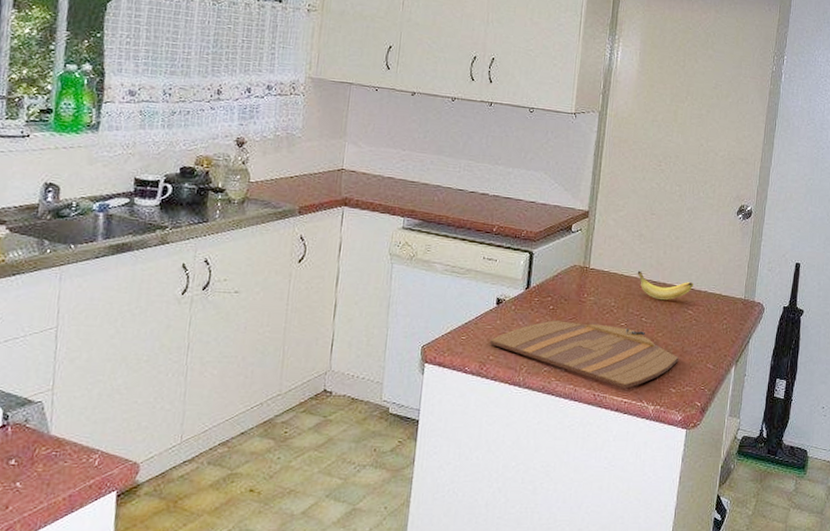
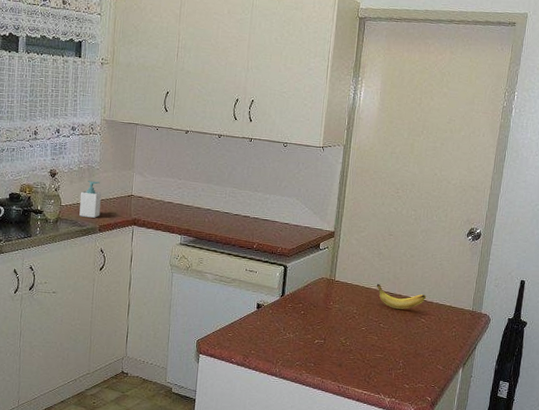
soap bottle: none [273,151,303,197] -> present [79,181,101,218]
cutting board: present [490,320,679,389] -> none [252,323,412,383]

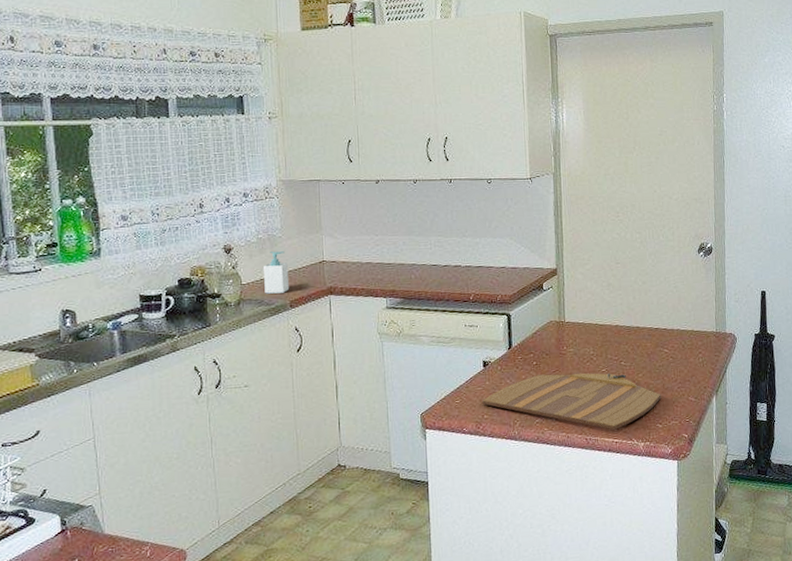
cutting board: none [252,323,412,383] -> present [483,373,661,430]
banana: present [376,283,426,310] -> none [610,318,665,343]

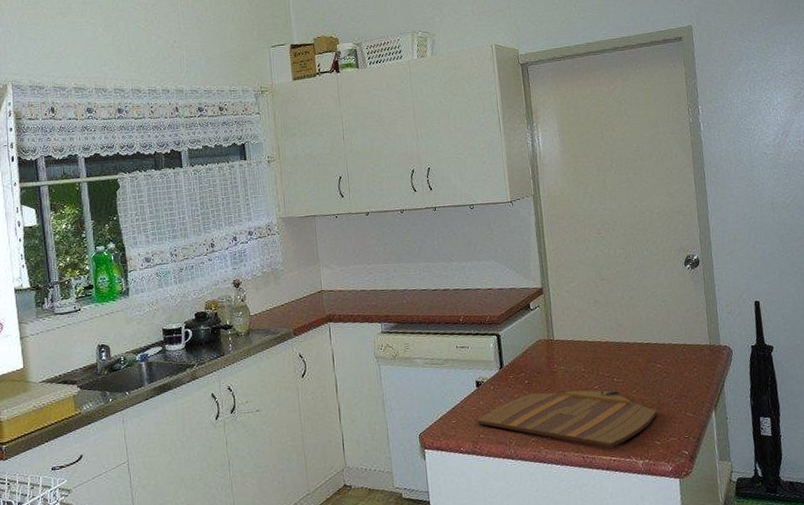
soap bottle: present [262,251,290,294] -> none [268,283,293,324]

